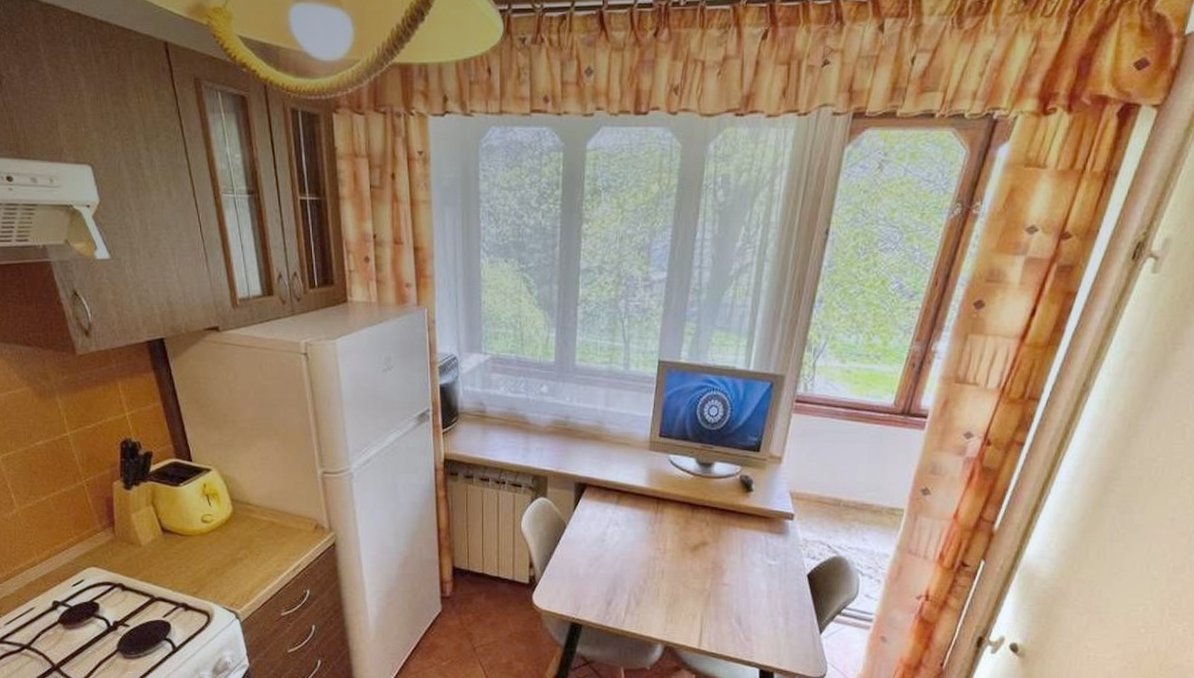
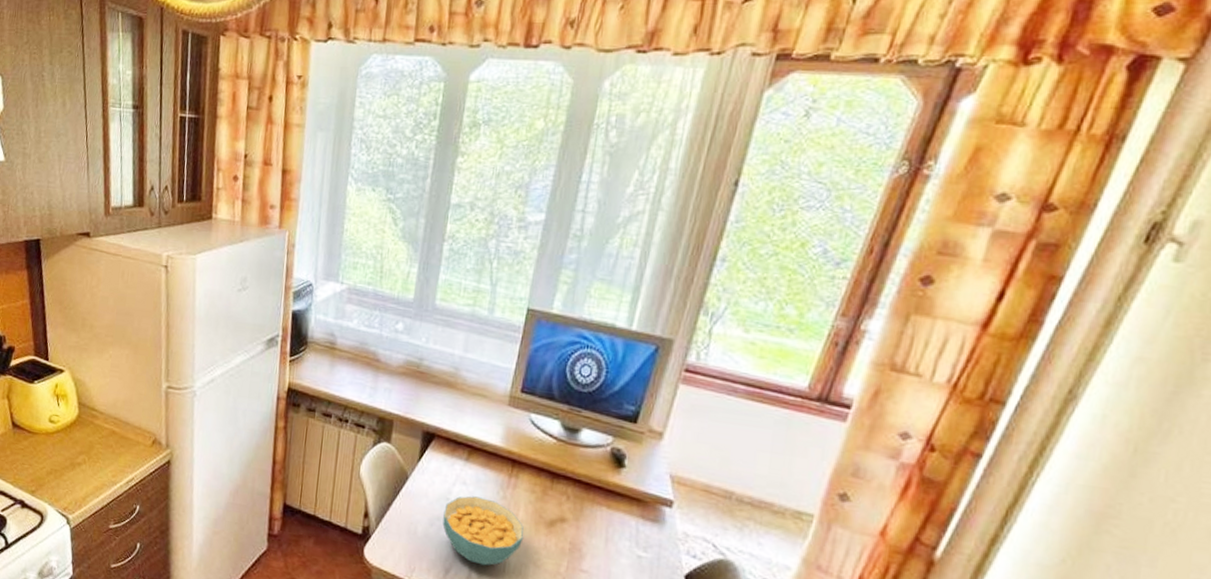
cereal bowl: none [601,534,673,594] -> present [442,495,524,566]

